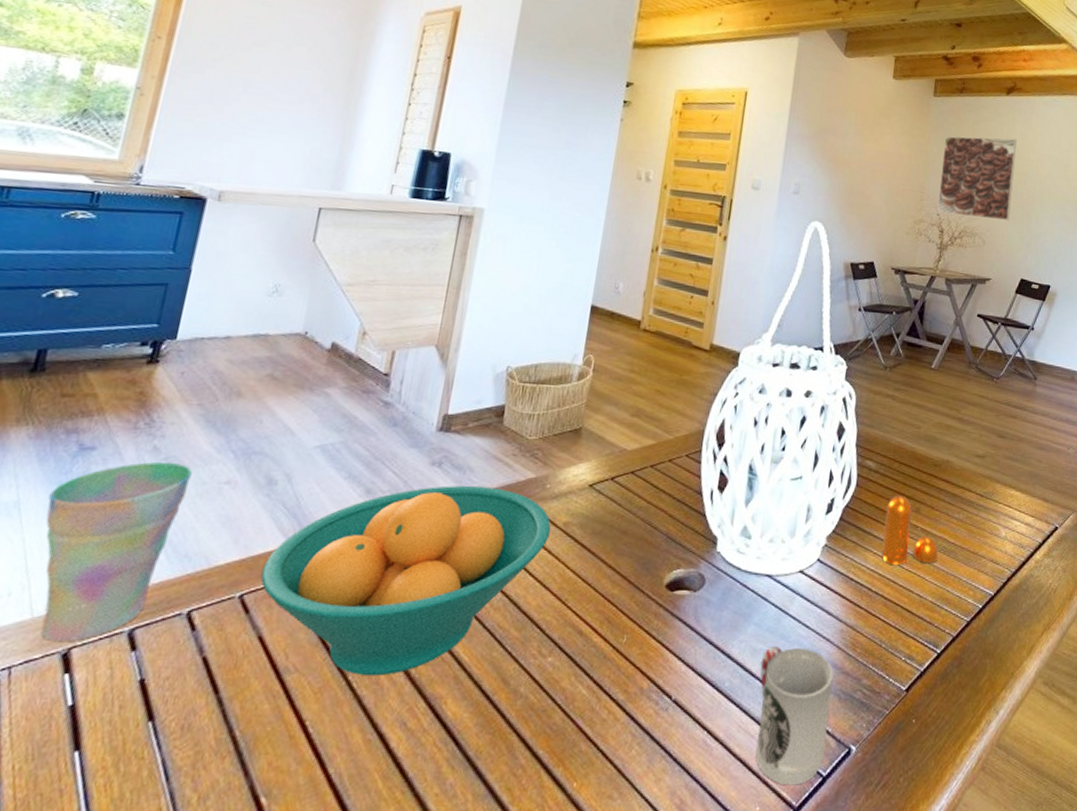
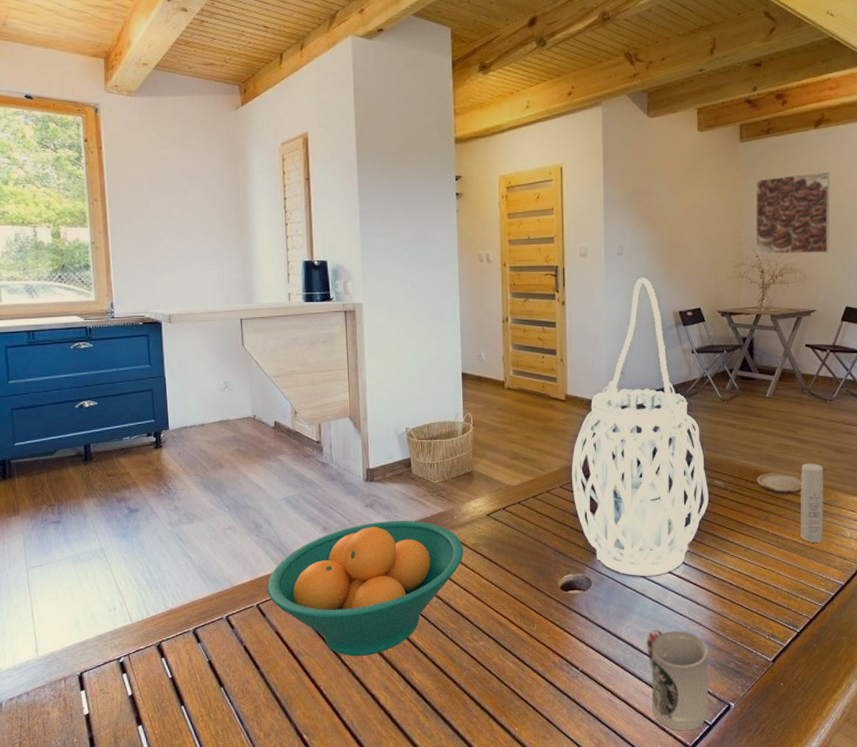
cup: present [41,461,192,643] -> none [119,516,205,638]
pepper shaker: present [881,495,938,566] -> none [738,507,789,565]
wood slice: none [911,456,960,484] -> present [756,473,802,495]
bottle: none [952,447,984,542] -> present [801,463,823,542]

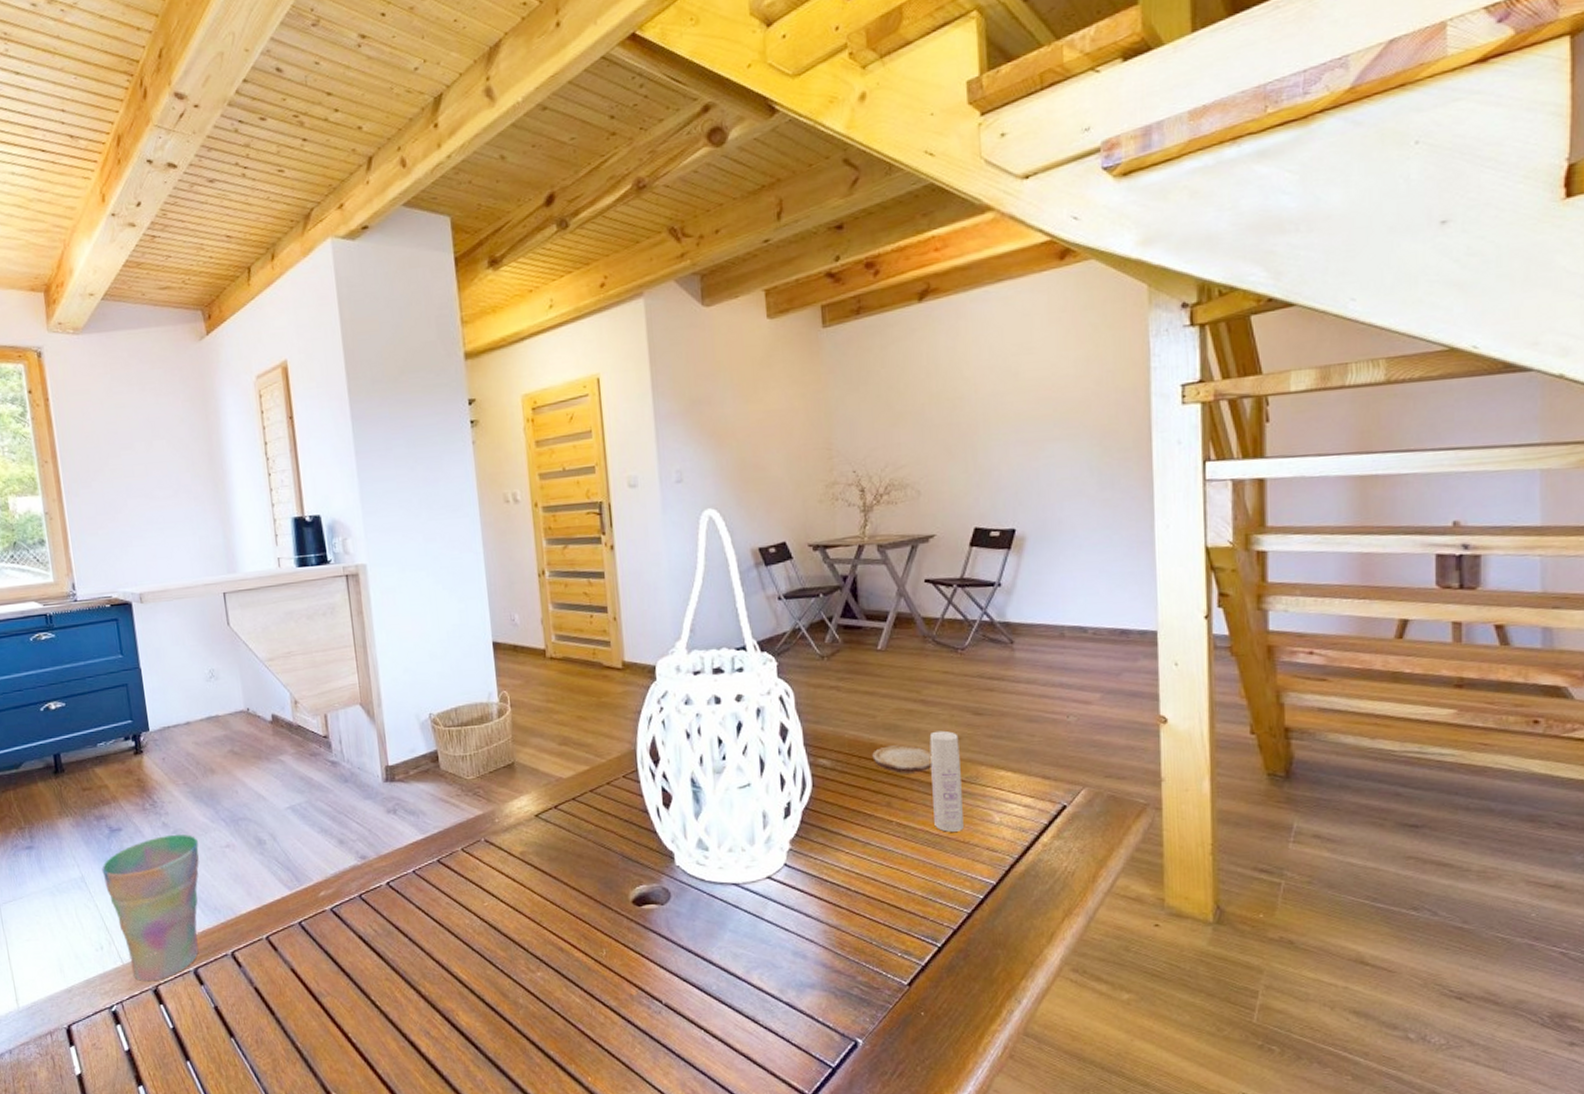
cup: none [119,516,205,638] -> present [102,834,199,982]
fruit bowl: present [267,520,464,657] -> none [276,827,510,996]
cup: present [646,630,708,731] -> none [744,950,830,1076]
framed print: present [756,171,830,254] -> none [846,355,948,468]

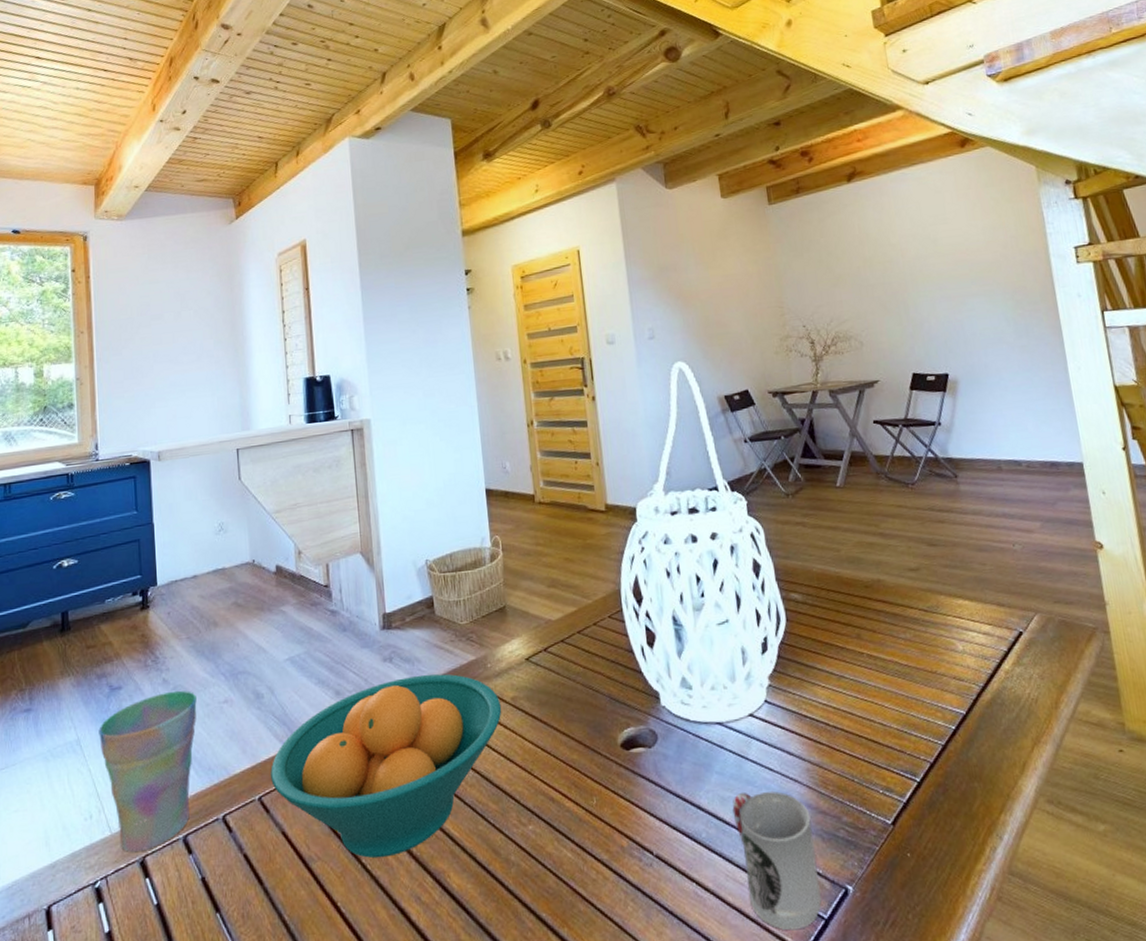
fruit bowl: none [276,827,510,996] -> present [270,674,502,858]
cup: none [744,950,830,1076] -> present [732,791,822,931]
wood slice: present [872,745,933,774] -> none [839,577,896,606]
bottle: present [929,730,964,832] -> none [890,562,930,662]

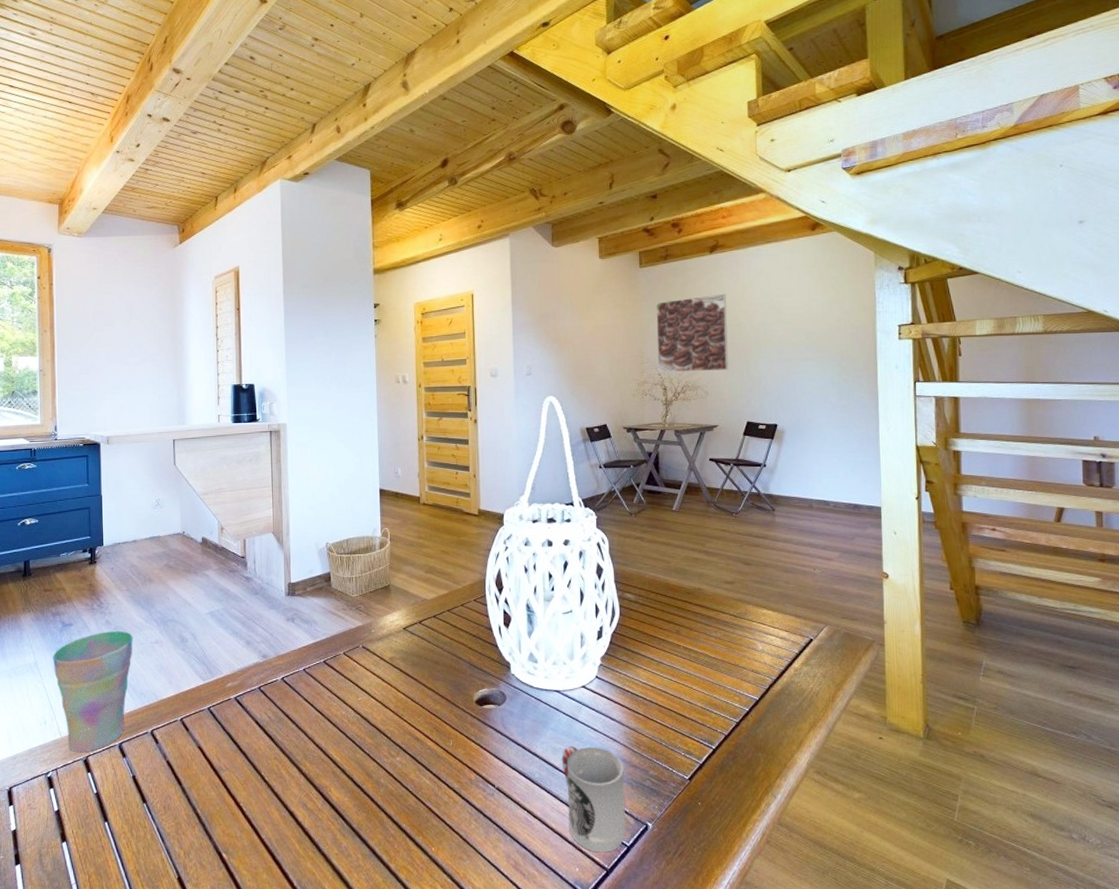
fruit bowl: present [270,674,502,858] -> none [191,634,381,773]
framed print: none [791,226,884,323] -> present [656,293,728,372]

